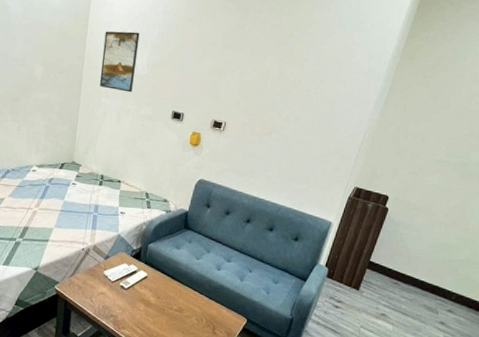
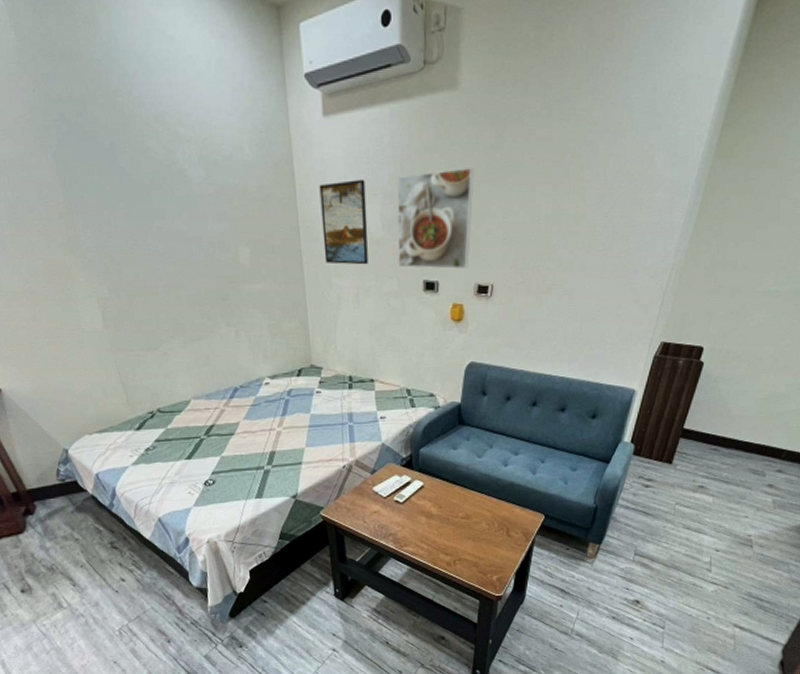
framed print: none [155,34,222,108] -> present [397,168,474,270]

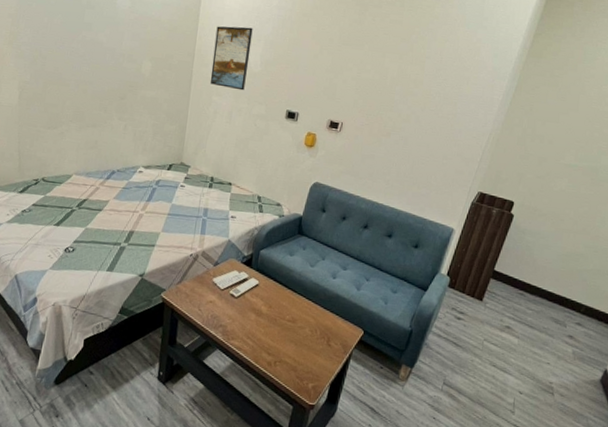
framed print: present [397,168,474,270] -> none [268,30,339,107]

